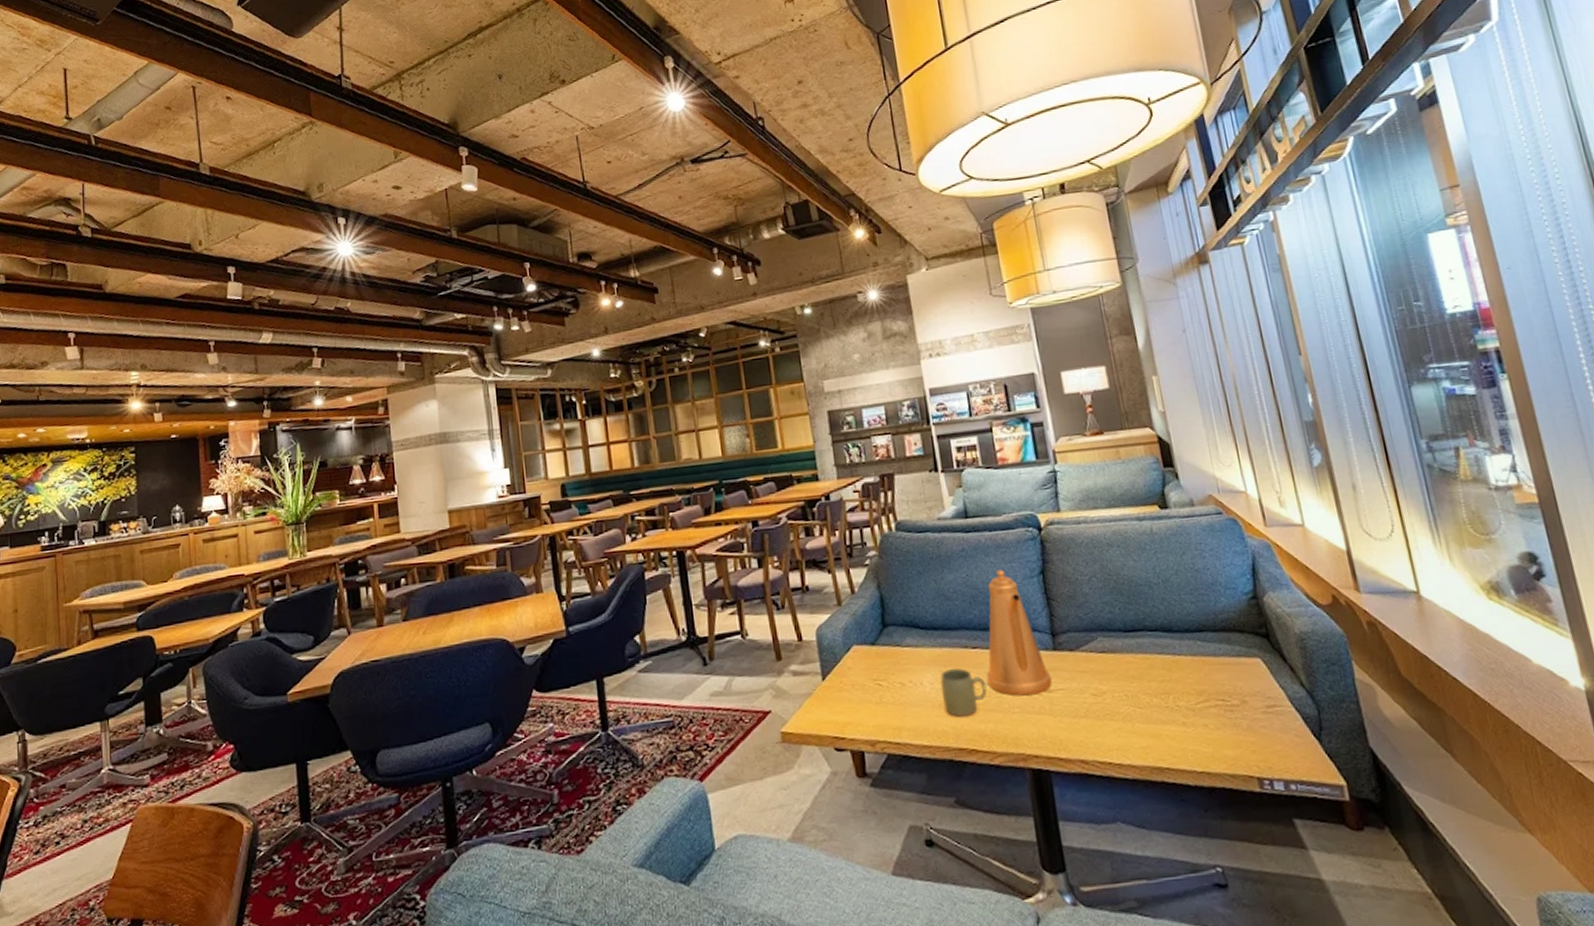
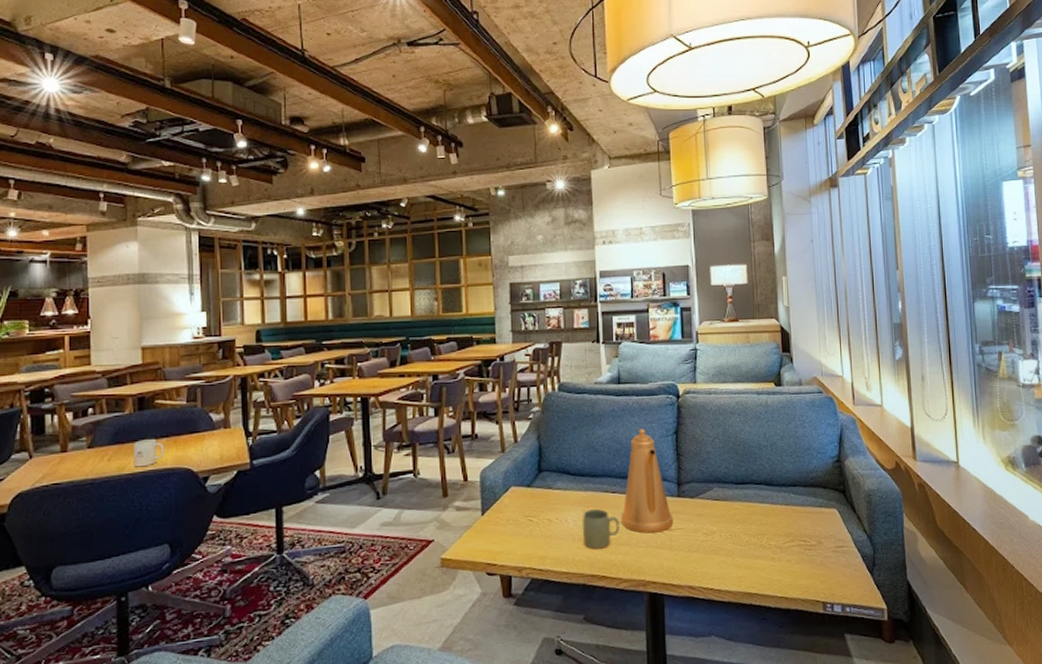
mug: none [446,607,479,640] -> present [132,438,165,467]

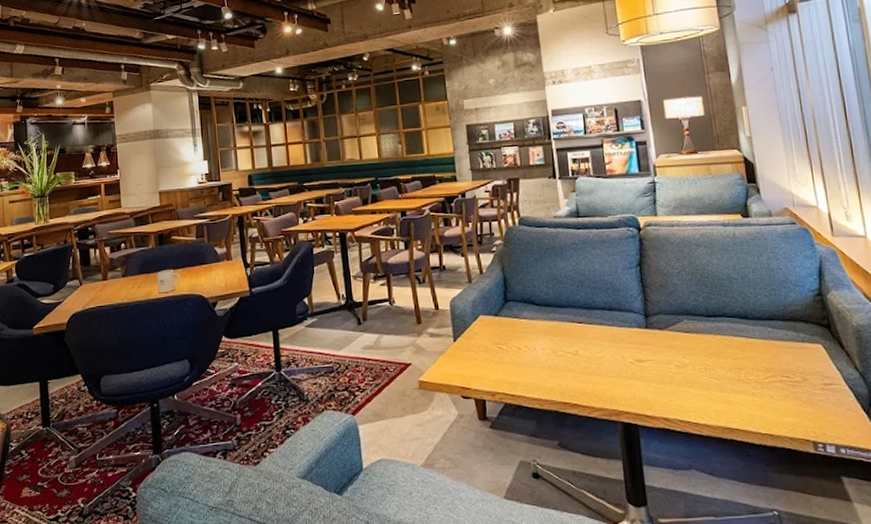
mug: present [582,509,620,549] -> none [550,339,589,377]
coffee pot: present [621,428,674,533] -> none [589,261,643,364]

